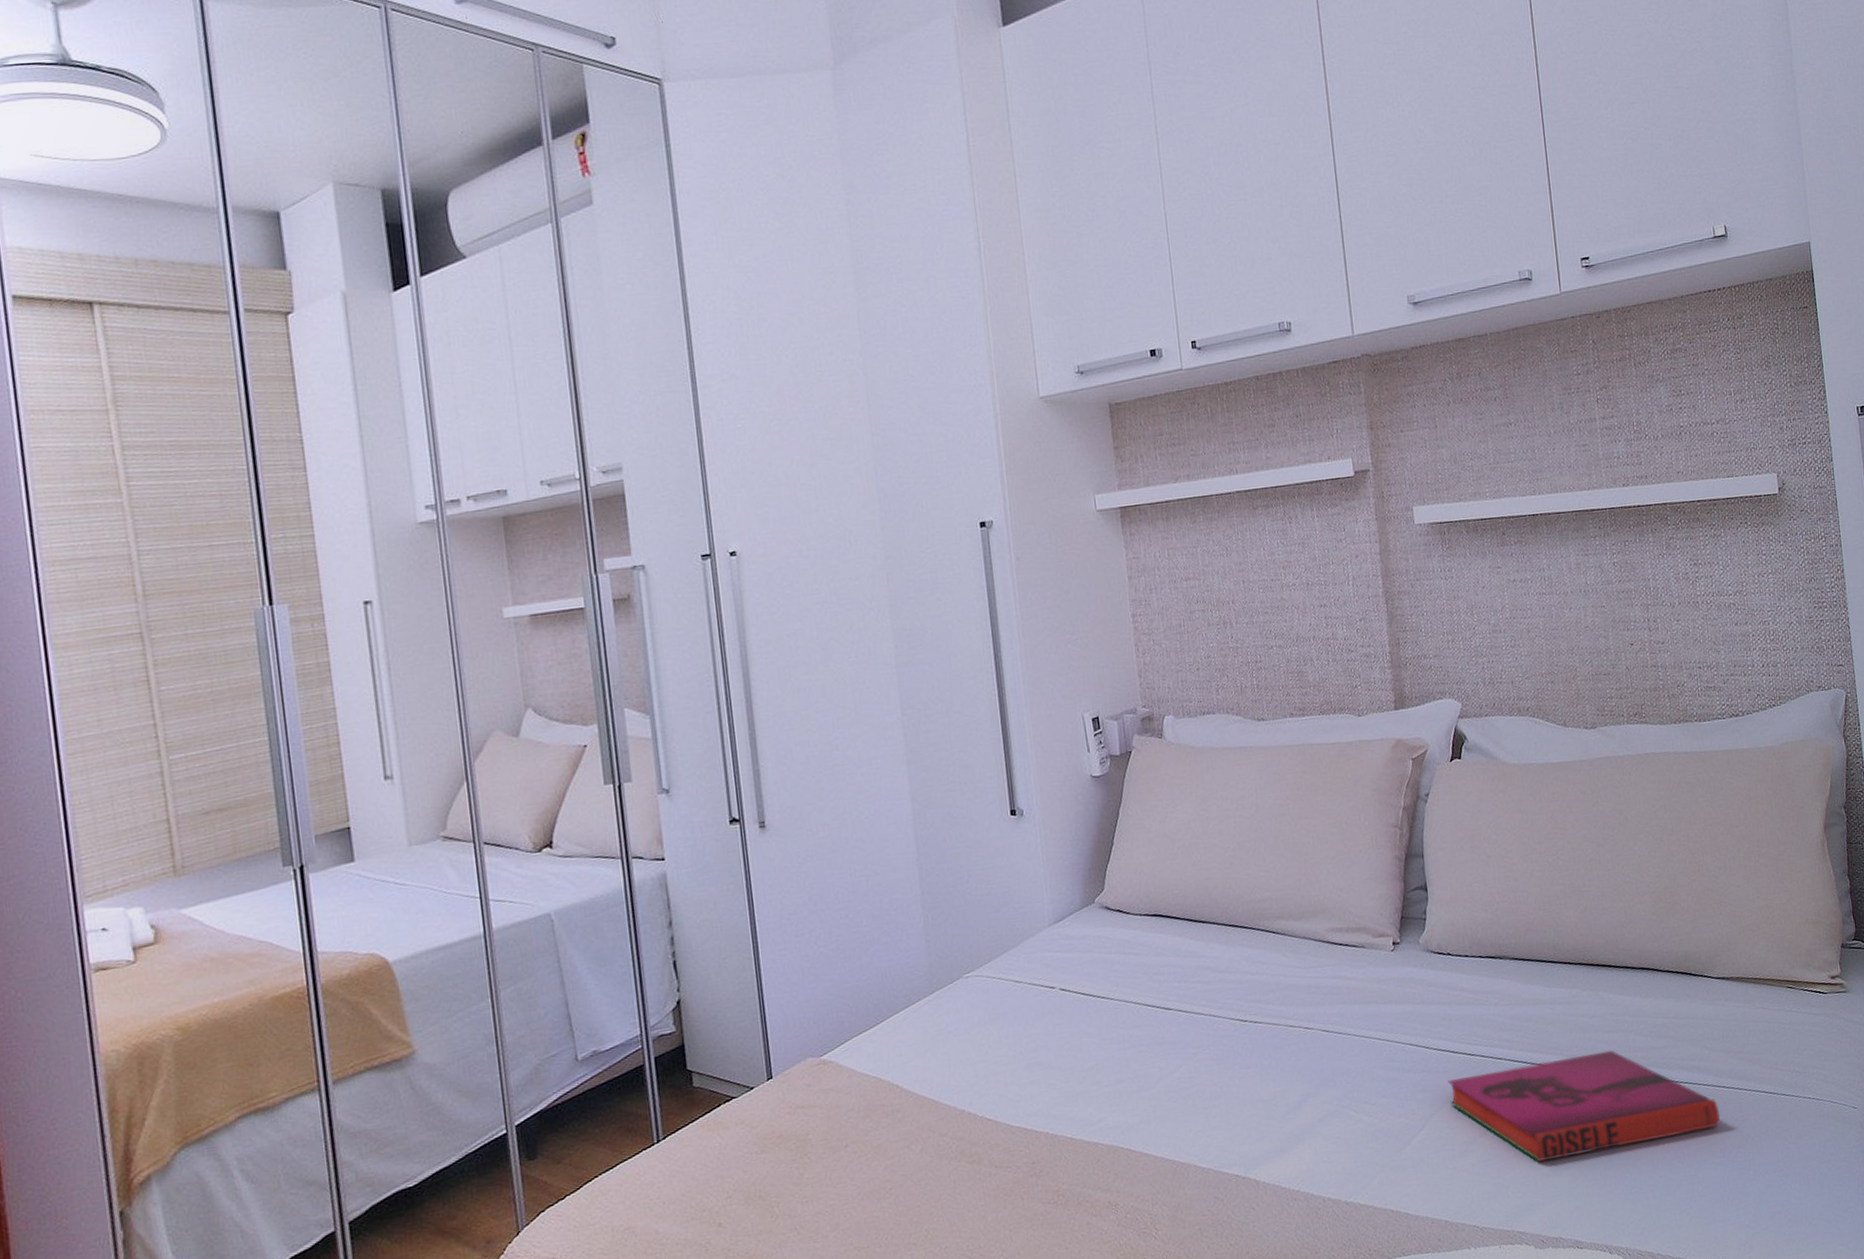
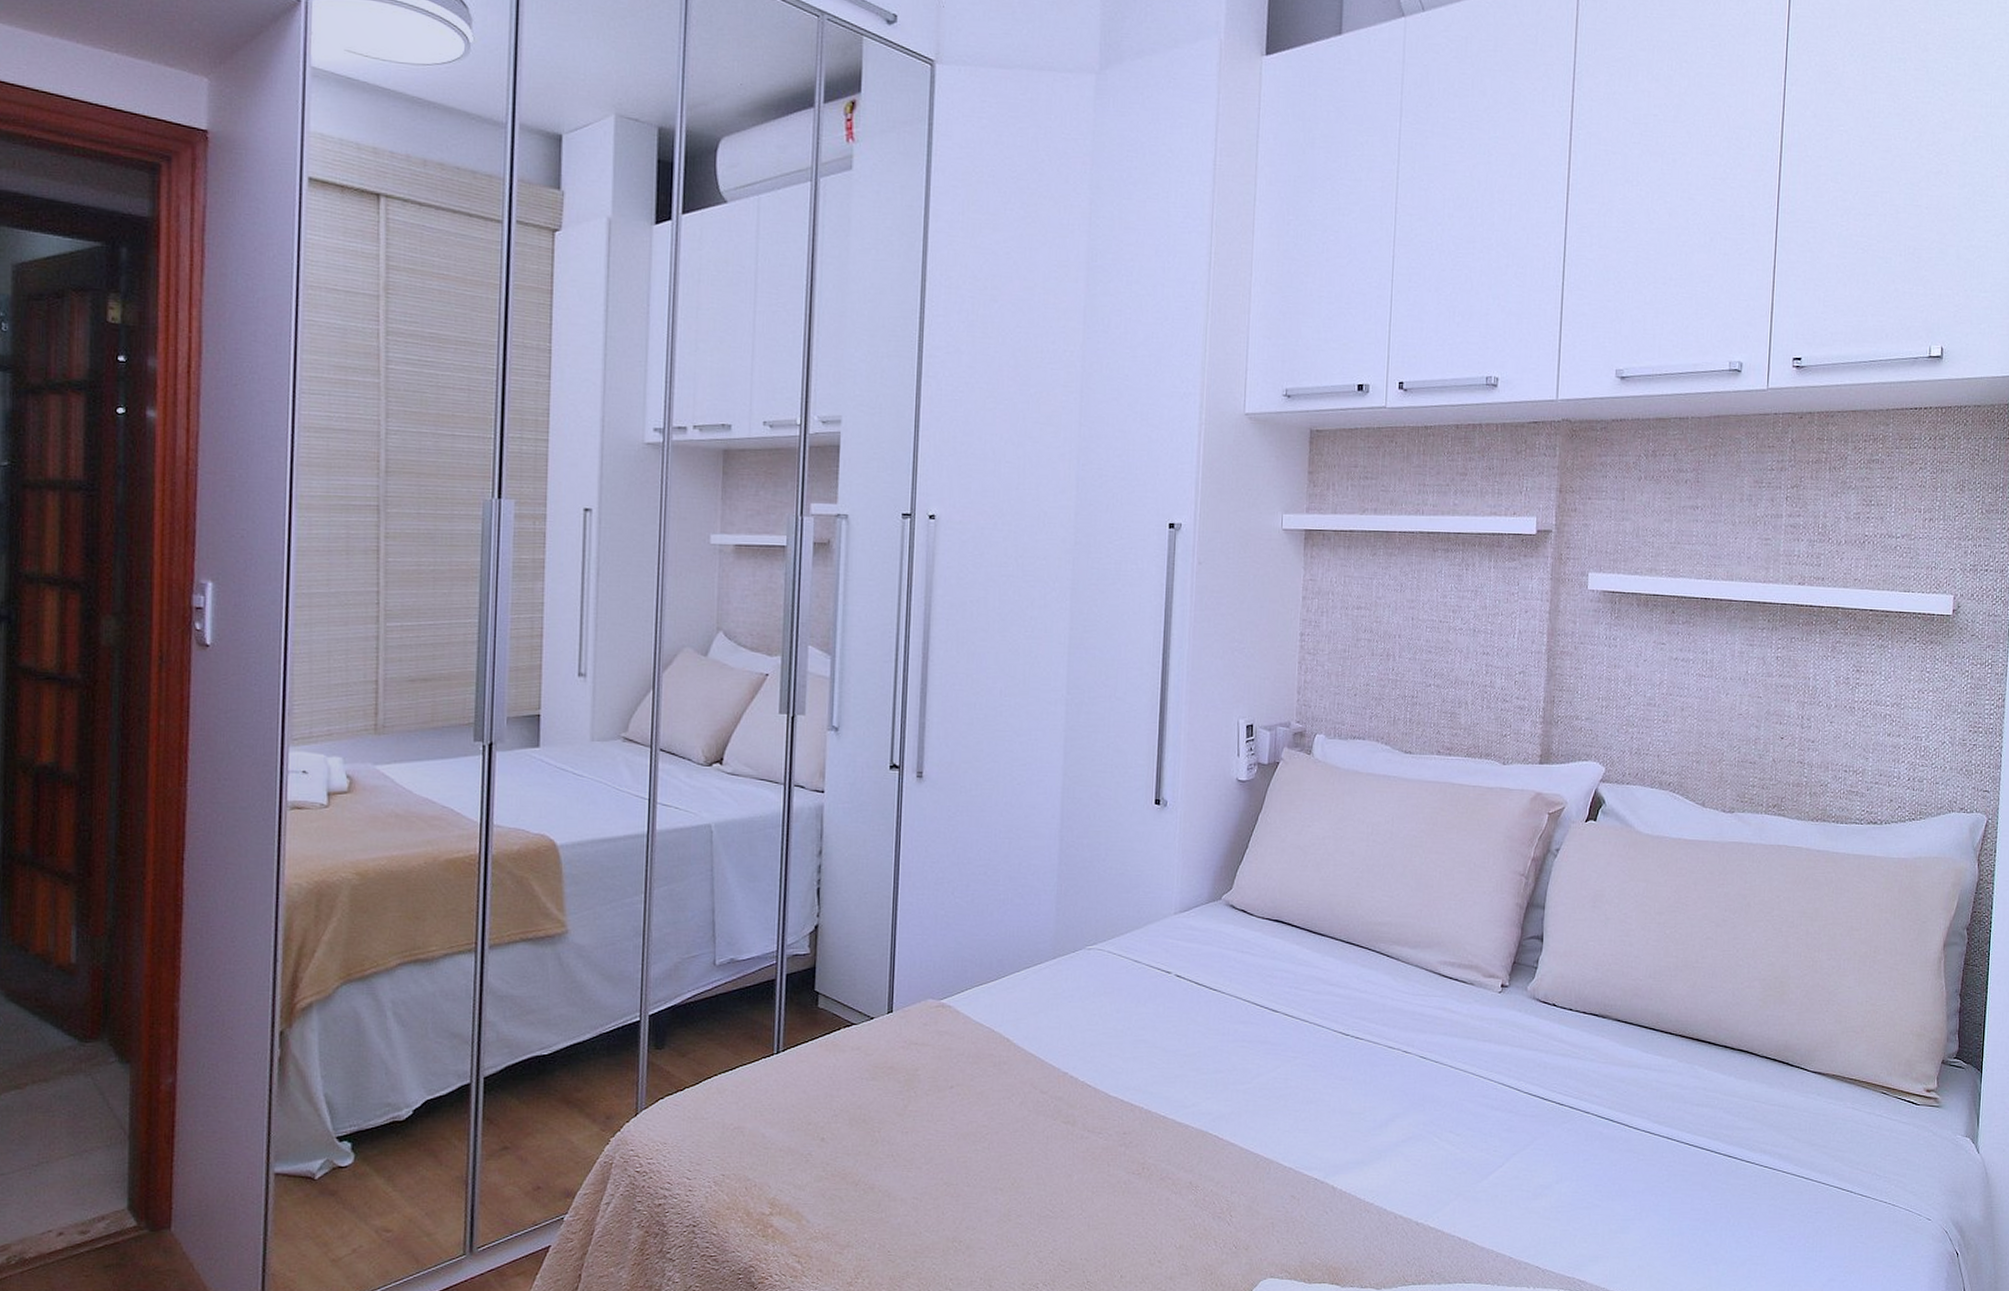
hardback book: present [1448,1049,1720,1163] -> none [1532,1122,1794,1218]

